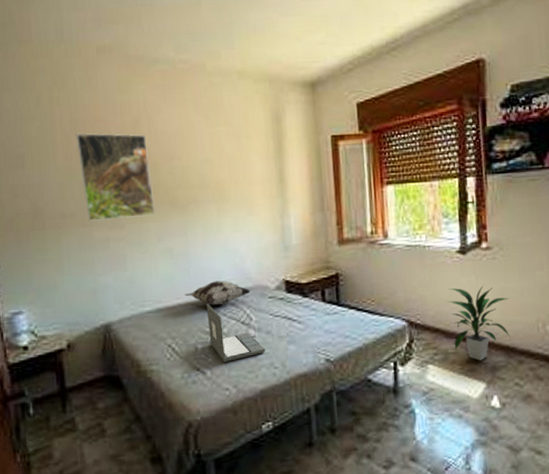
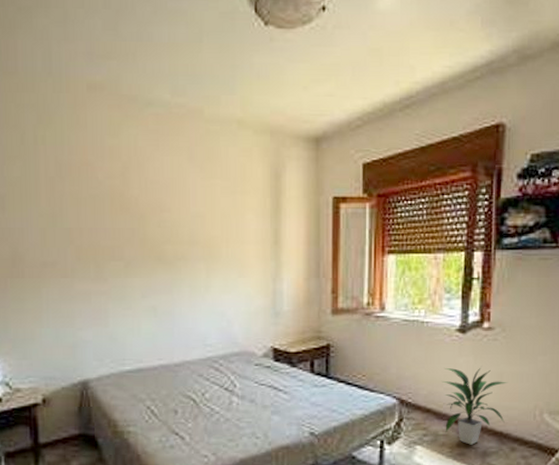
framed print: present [75,132,156,221] -> none [60,176,141,272]
decorative pillow: present [185,280,251,306] -> none [168,343,237,369]
laptop: present [206,304,266,362] -> none [189,367,248,428]

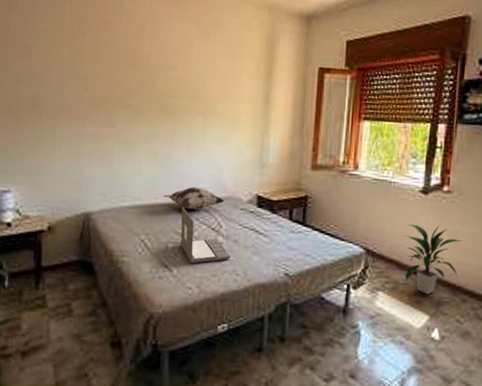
decorative pillow: none [168,343,237,369] -> present [163,187,225,210]
laptop: none [189,367,248,428] -> present [180,207,231,263]

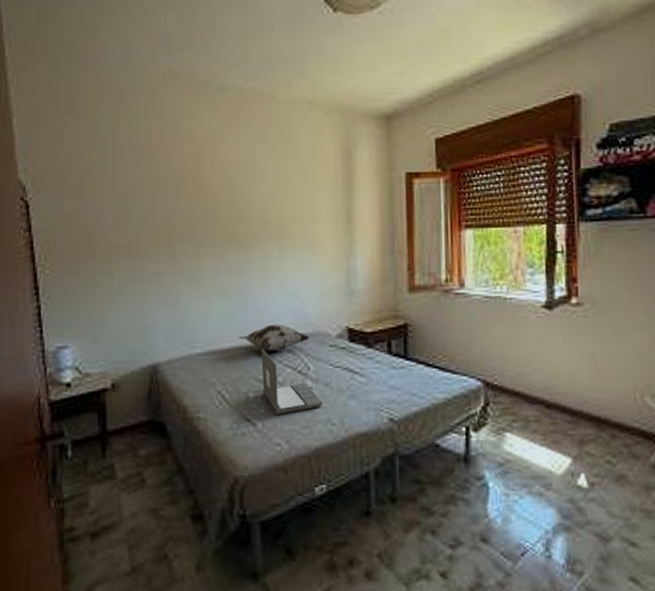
indoor plant: present [405,224,462,294] -> none [530,347,602,432]

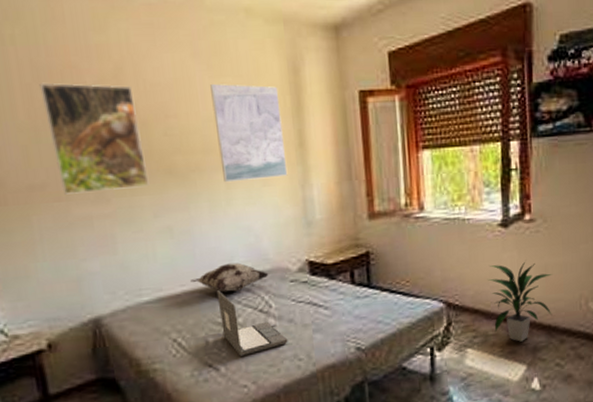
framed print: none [135,161,213,254] -> present [39,82,150,195]
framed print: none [273,165,335,251] -> present [210,84,288,183]
indoor plant: none [530,347,602,432] -> present [488,262,552,342]

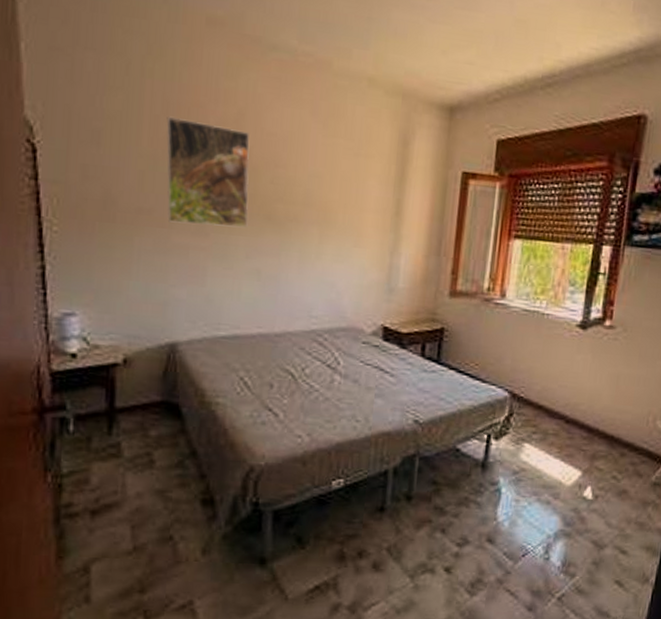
decorative pillow: present [191,262,269,292] -> none [268,314,343,343]
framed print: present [210,84,288,183] -> none [318,143,386,241]
laptop: present [216,290,288,356] -> none [288,338,349,407]
indoor plant: present [488,262,552,342] -> none [555,364,623,447]

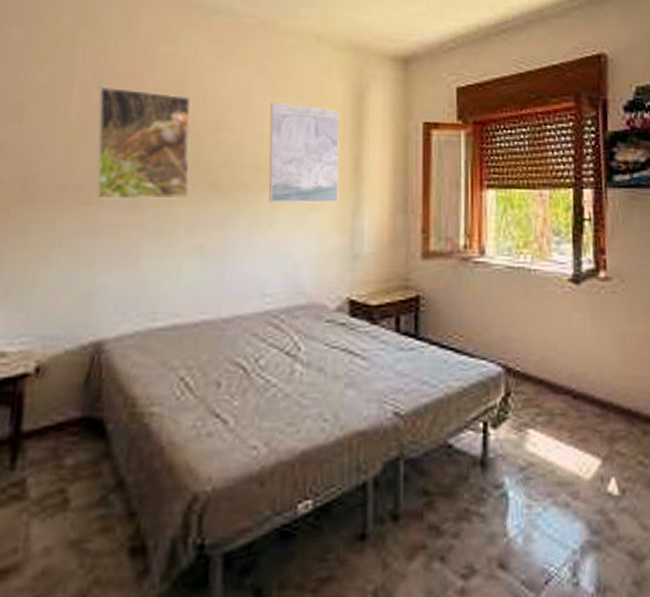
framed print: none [318,143,386,241] -> present [268,103,340,203]

